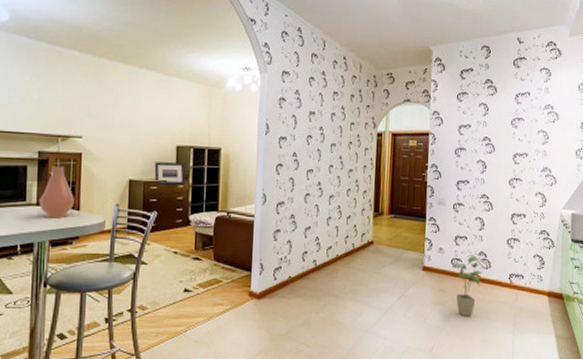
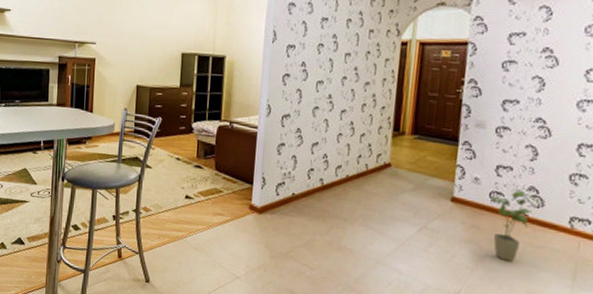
vase: present [38,165,76,219] -> none [58,69,89,119]
picture frame: present [154,162,186,186] -> none [160,68,190,93]

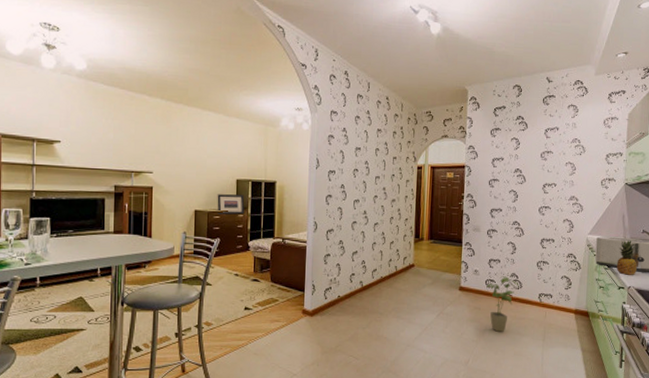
picture frame: none [160,68,190,93] -> present [217,194,245,215]

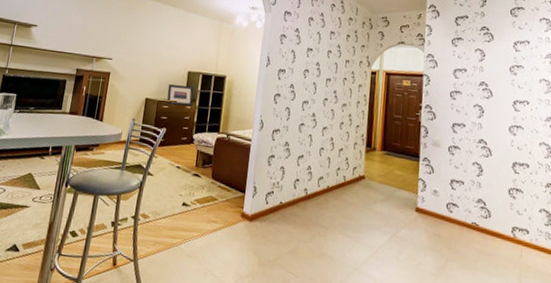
house plant: present [486,276,520,332] -> none [448,201,489,268]

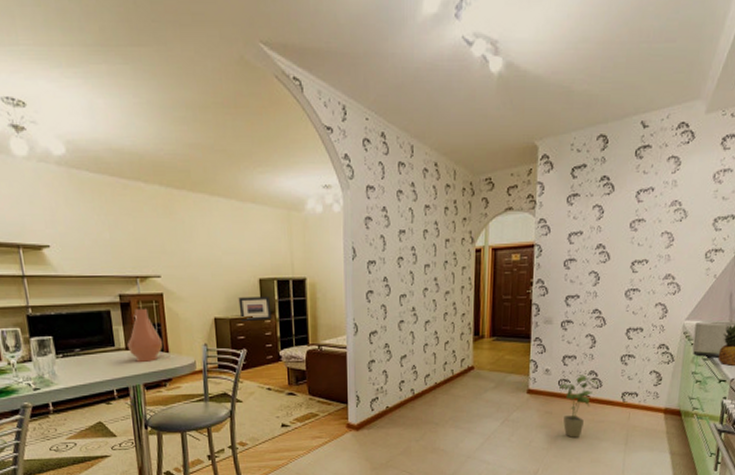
vase: none [71,81,101,127] -> present [126,308,163,362]
house plant: none [448,201,489,268] -> present [559,375,600,438]

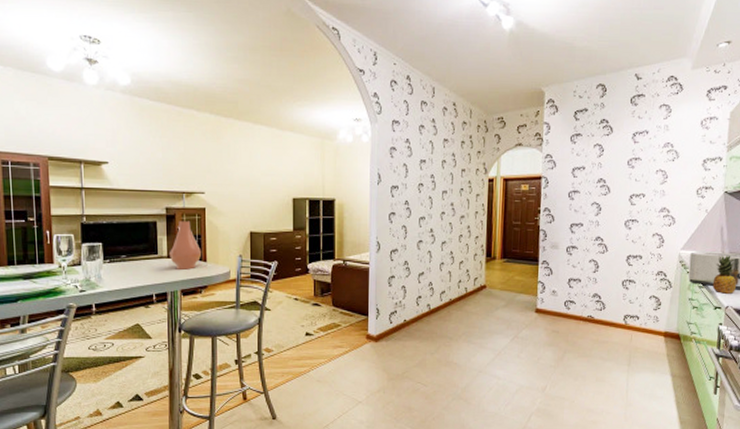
picture frame: present [238,297,272,322] -> none [273,214,302,237]
house plant: present [559,375,600,438] -> none [565,297,603,356]

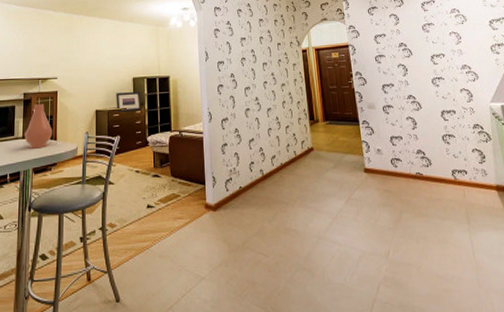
picture frame: none [273,214,302,237] -> present [116,92,142,113]

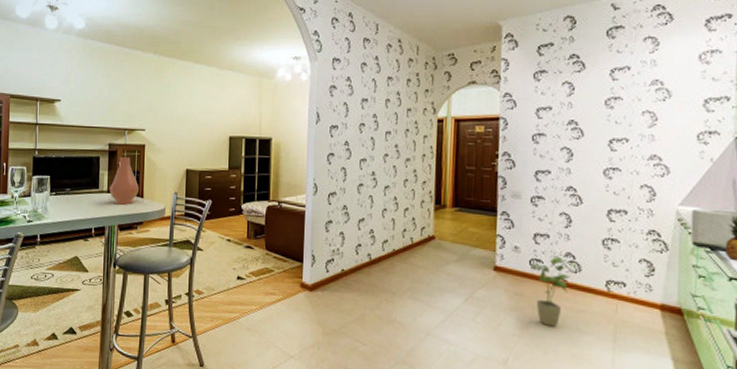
picture frame: present [116,92,142,113] -> none [209,152,238,175]
house plant: none [393,154,430,216] -> present [531,255,579,327]

